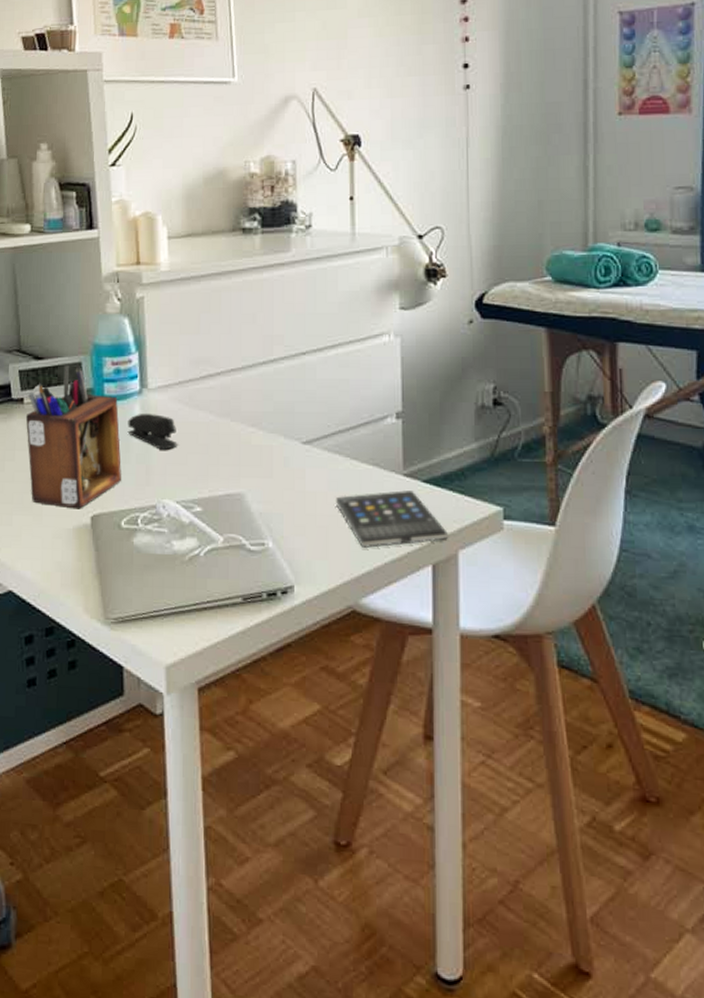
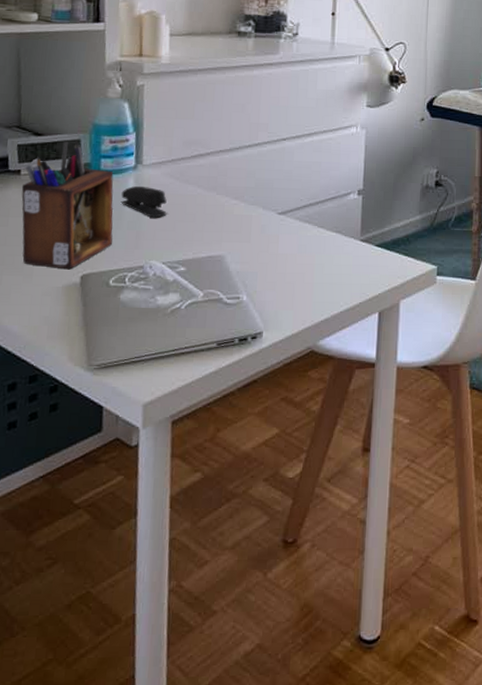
smartphone: present [336,490,448,548] -> none [303,253,393,299]

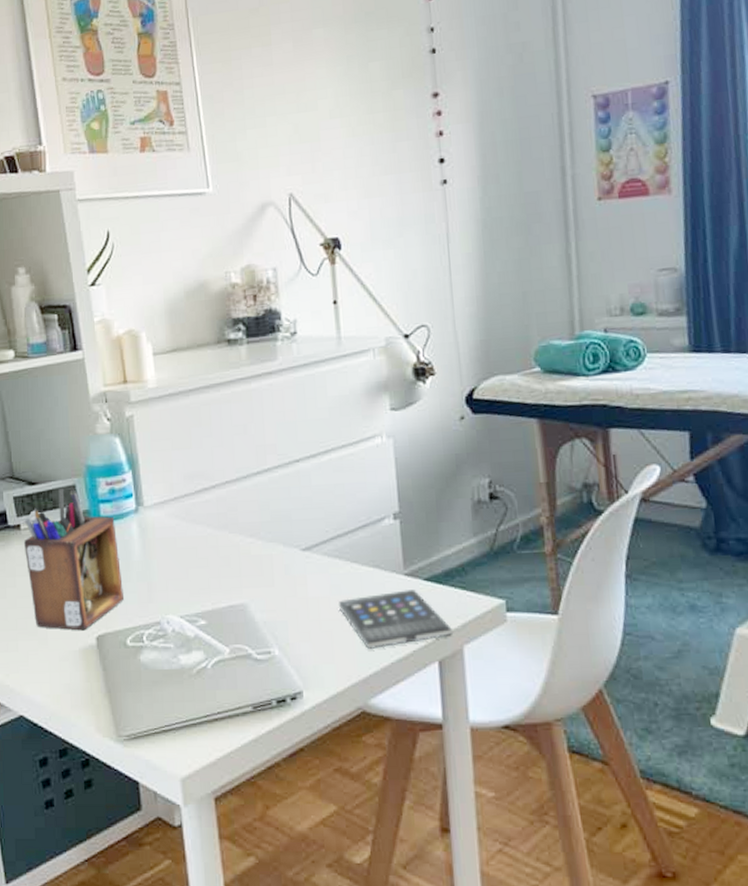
stapler: present [120,185,168,218] -> none [126,530,179,566]
smartphone: none [303,253,393,299] -> present [339,590,452,649]

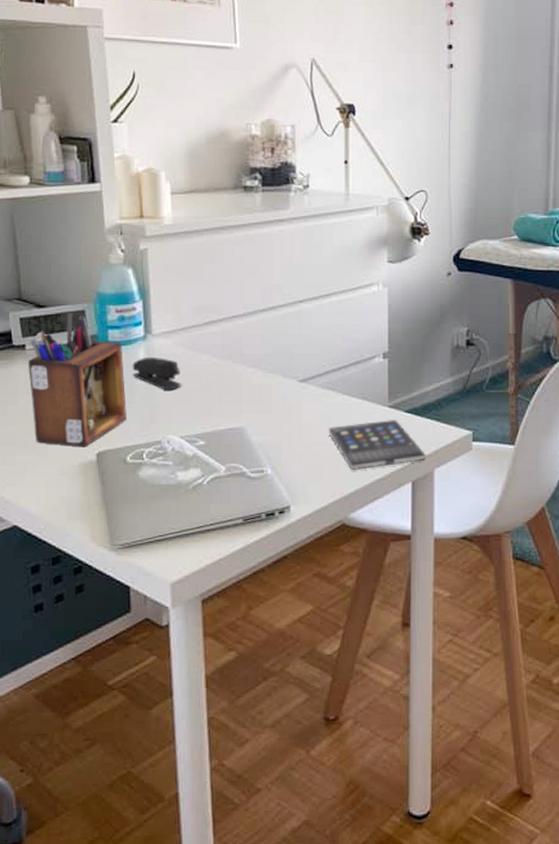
stapler: none [126,530,179,566] -> present [132,356,183,390]

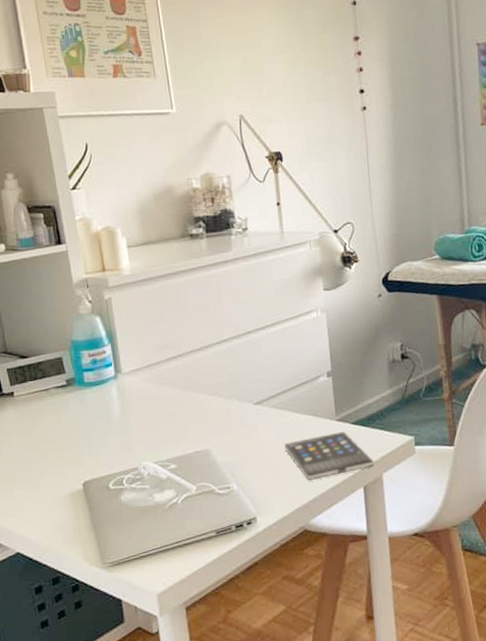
desk organizer: present [27,312,127,447] -> none [17,359,107,479]
stapler: present [132,356,183,390] -> none [107,393,152,422]

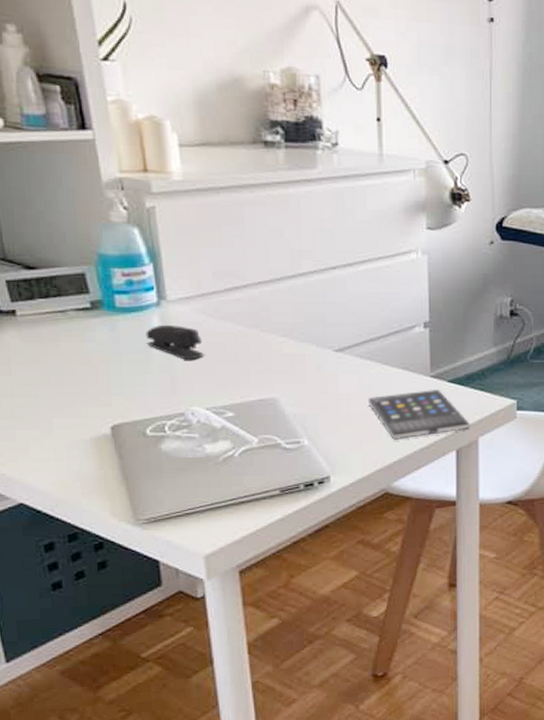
stapler: none [107,393,152,422] -> present [146,324,205,360]

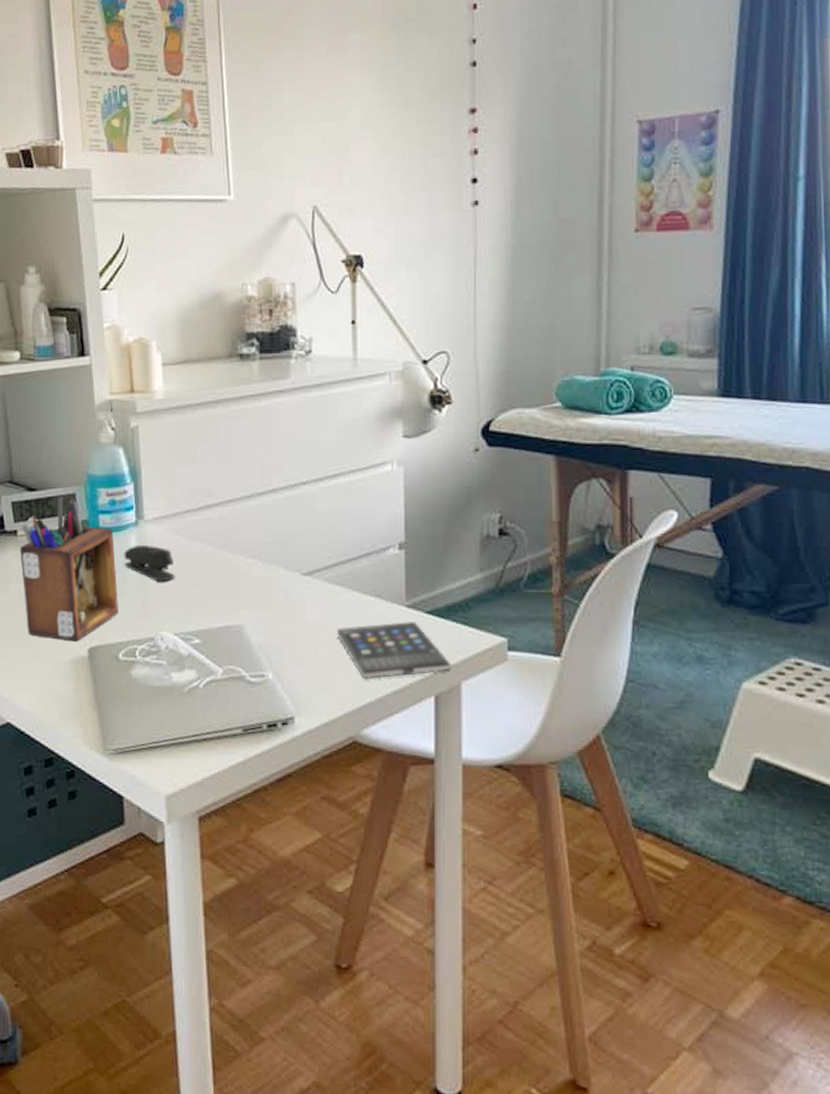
desk organizer: none [20,274,144,421] -> present [19,495,119,642]

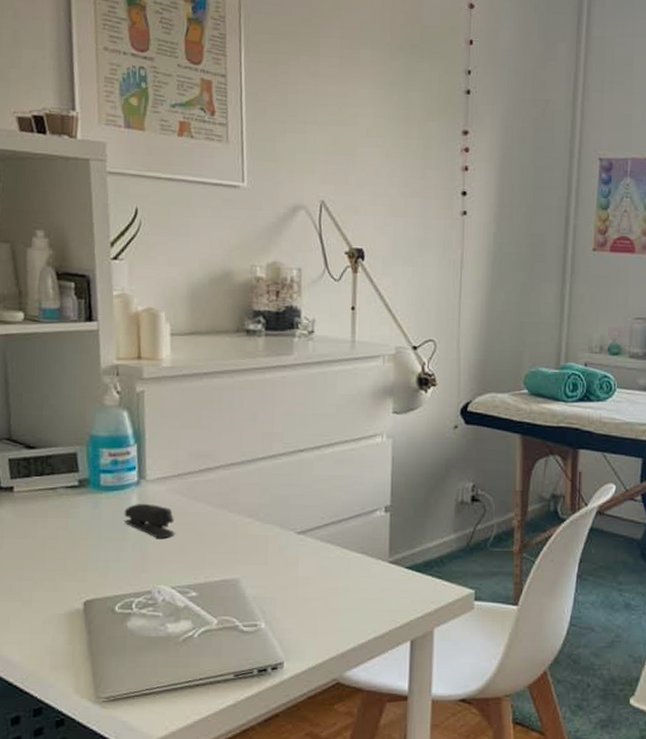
desk organizer: present [19,495,119,642] -> none [15,454,117,595]
smartphone: present [337,622,451,679] -> none [326,576,426,627]

